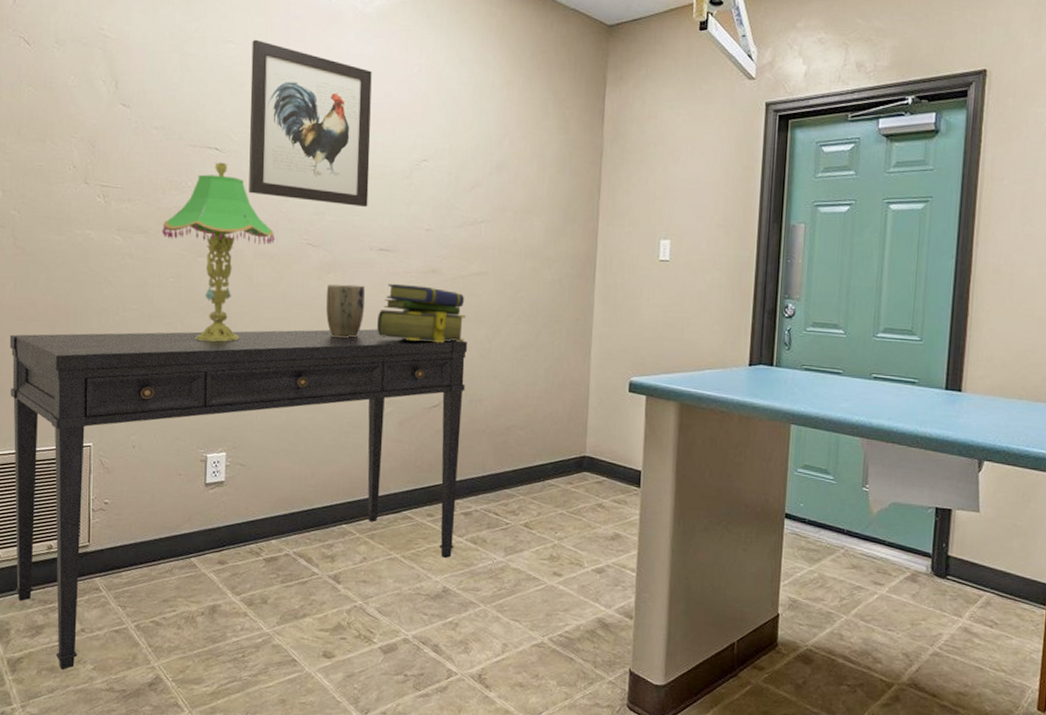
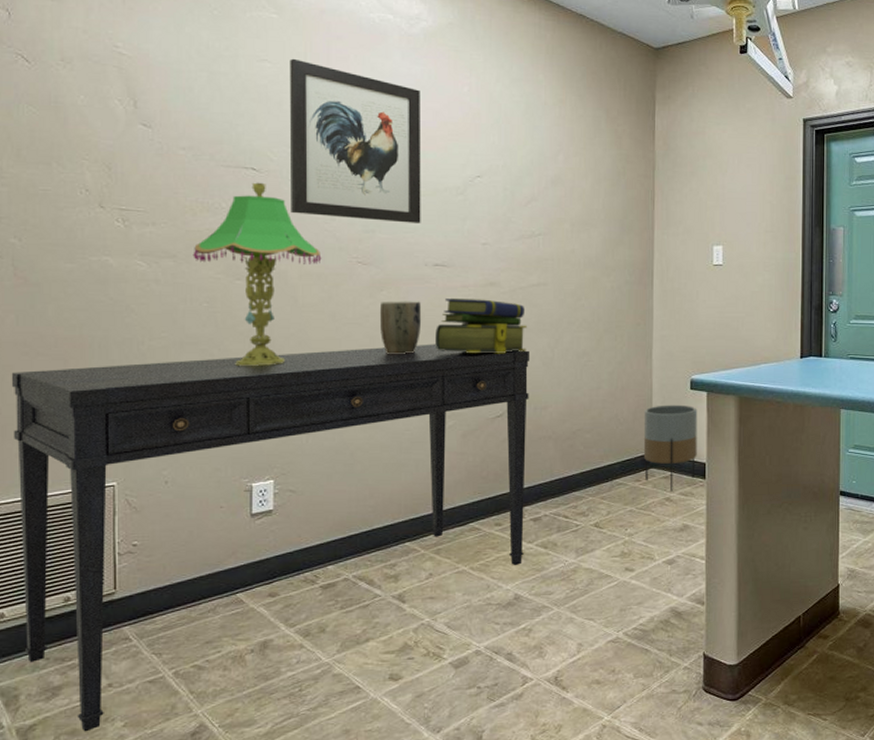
planter: none [577,406,635,498] -> present [643,404,697,492]

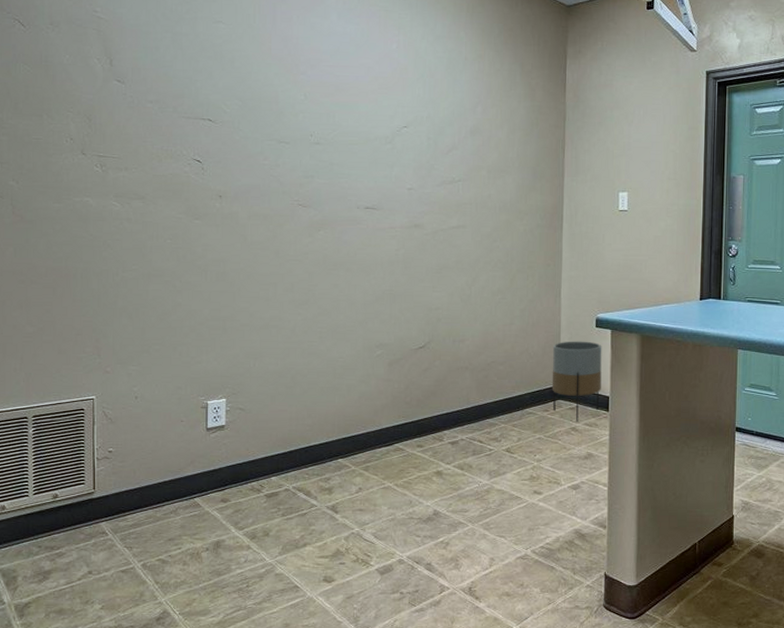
desk: present [11,344,531,732] -> none [10,280,450,612]
table lamp: present [193,182,322,366] -> none [158,132,268,297]
wall art: present [289,58,422,223] -> none [240,20,355,170]
plant pot: present [379,301,422,354] -> none [317,240,354,289]
stack of books: present [435,297,527,354] -> none [366,238,447,290]

